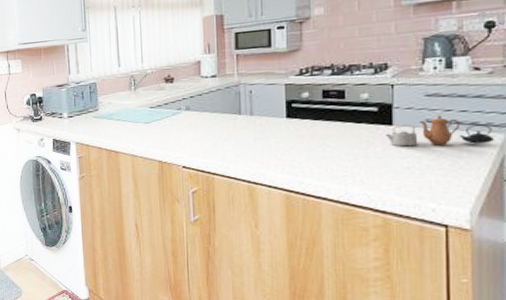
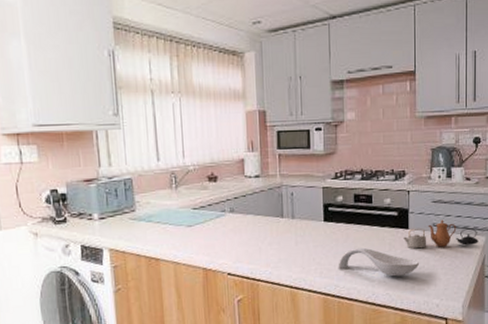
spoon rest: none [303,144,408,176] -> present [338,247,420,277]

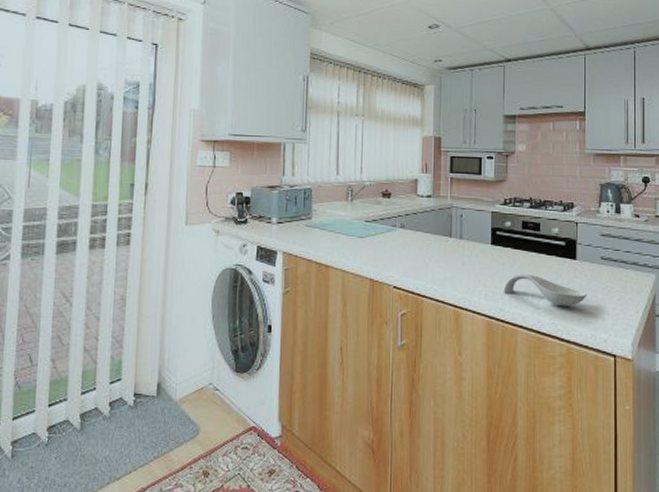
teapot: present [403,219,478,249] -> none [571,253,649,282]

